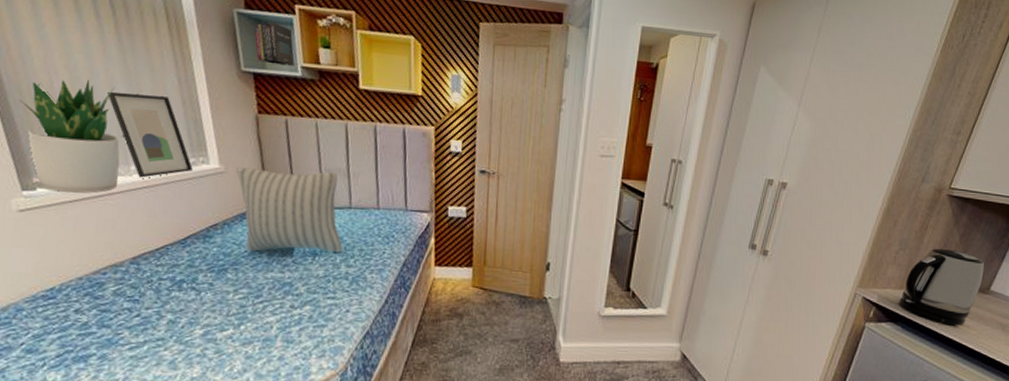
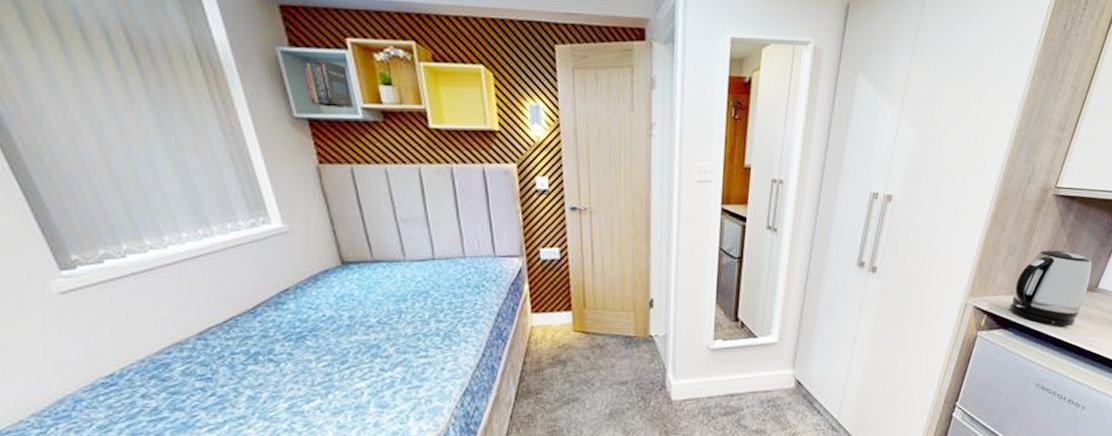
planter: present [18,79,120,194] -> none [40,139,171,269]
picture frame: present [107,91,193,178] -> none [143,151,253,245]
pillow: present [236,167,343,253] -> none [302,221,430,315]

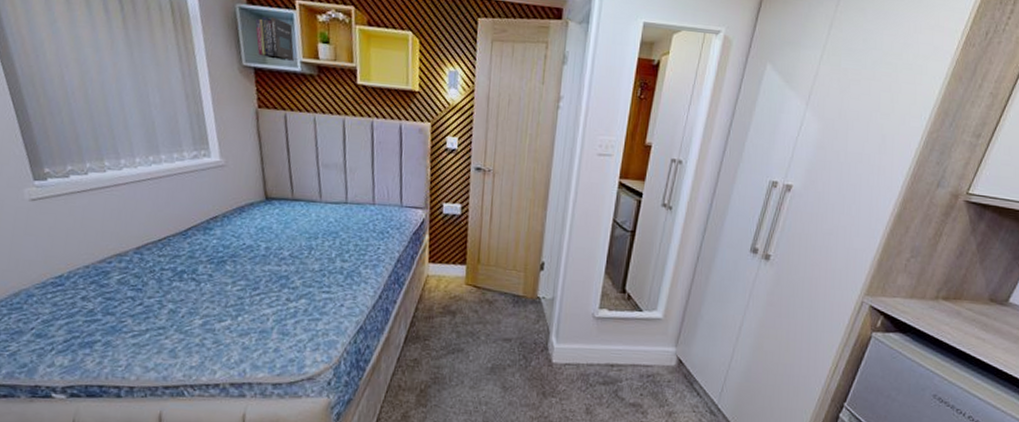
kettle: present [1009,250,1092,327] -> none [908,256,1003,339]

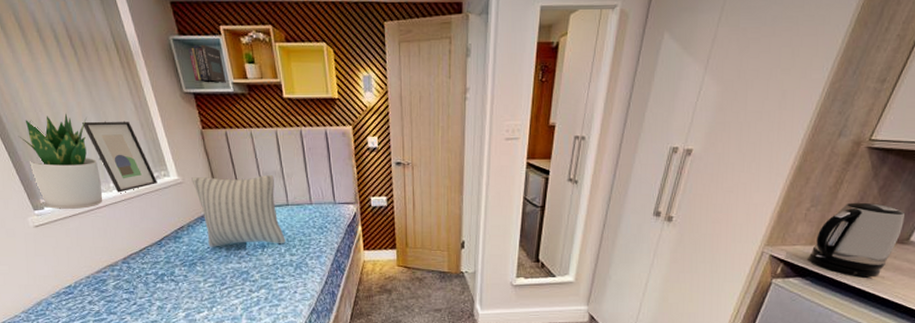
planter: none [32,73,126,185] -> present [18,113,103,210]
picture frame: none [115,85,195,170] -> present [82,121,157,193]
pillow: none [236,161,338,248] -> present [191,174,285,247]
kettle: none [908,256,1003,339] -> present [808,202,904,278]

